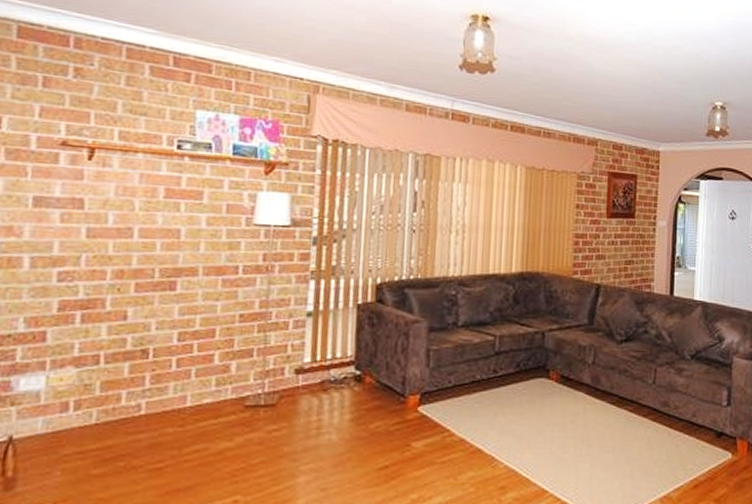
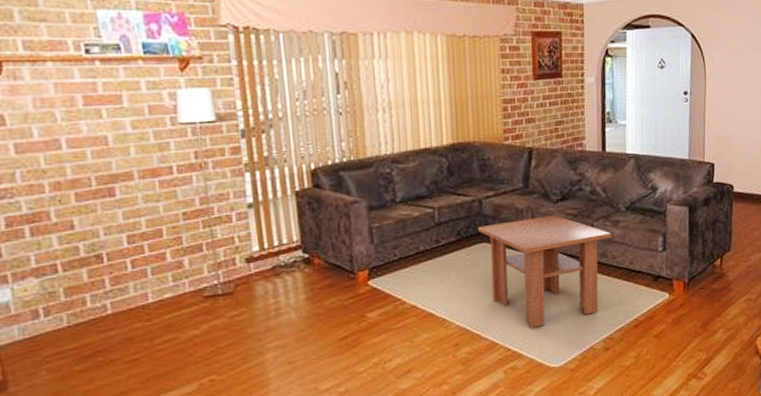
coffee table: none [537,356,675,477] -> present [477,215,612,328]

